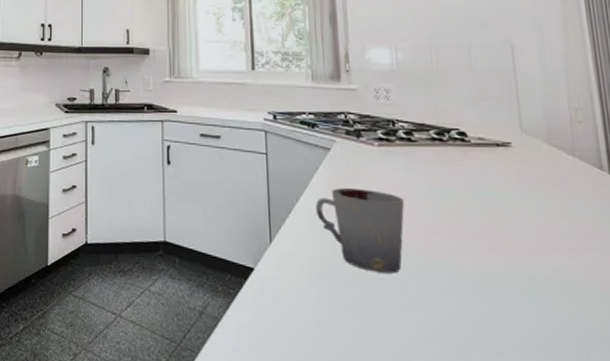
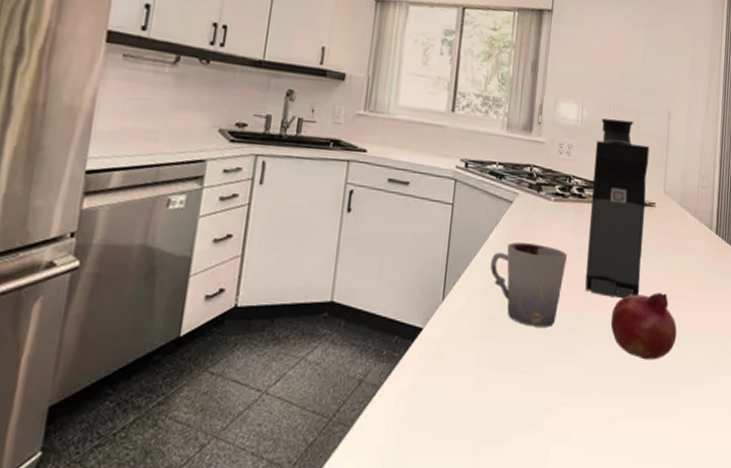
coffee maker: none [419,58,508,247] -> present [585,118,650,299]
fruit: none [472,241,573,318] -> present [610,292,677,360]

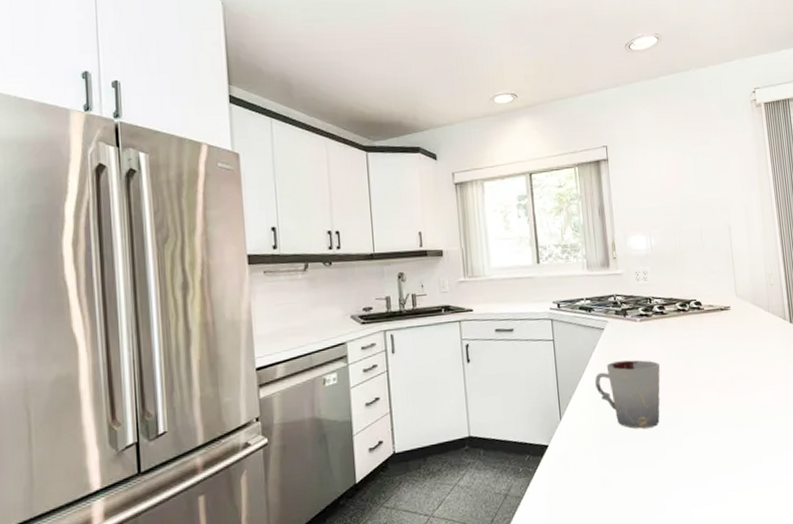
coffee maker: present [585,118,650,299] -> none [667,240,730,393]
fruit: present [610,292,677,360] -> none [707,381,770,440]

